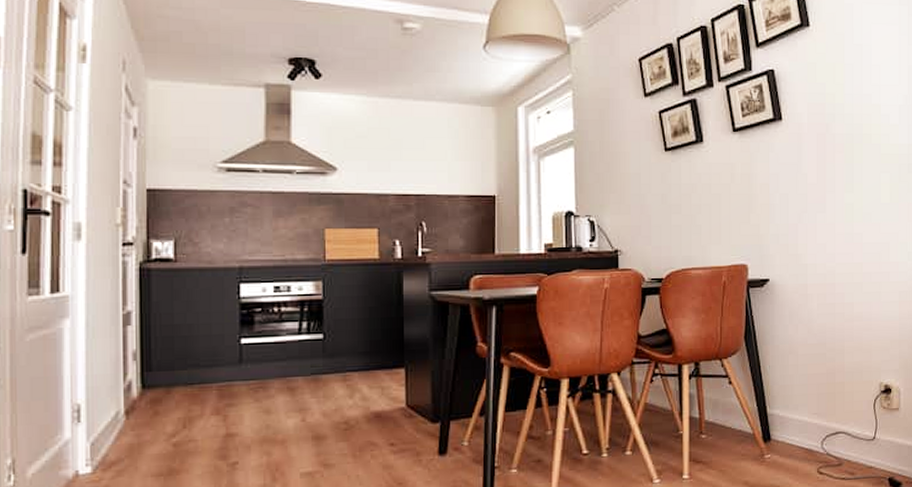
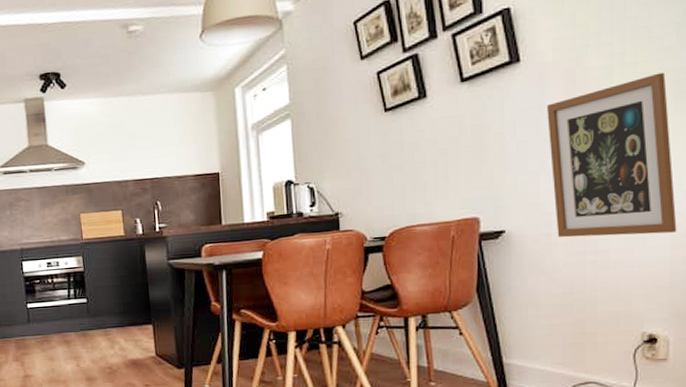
wall art: none [804,146,903,290] -> present [547,72,677,238]

